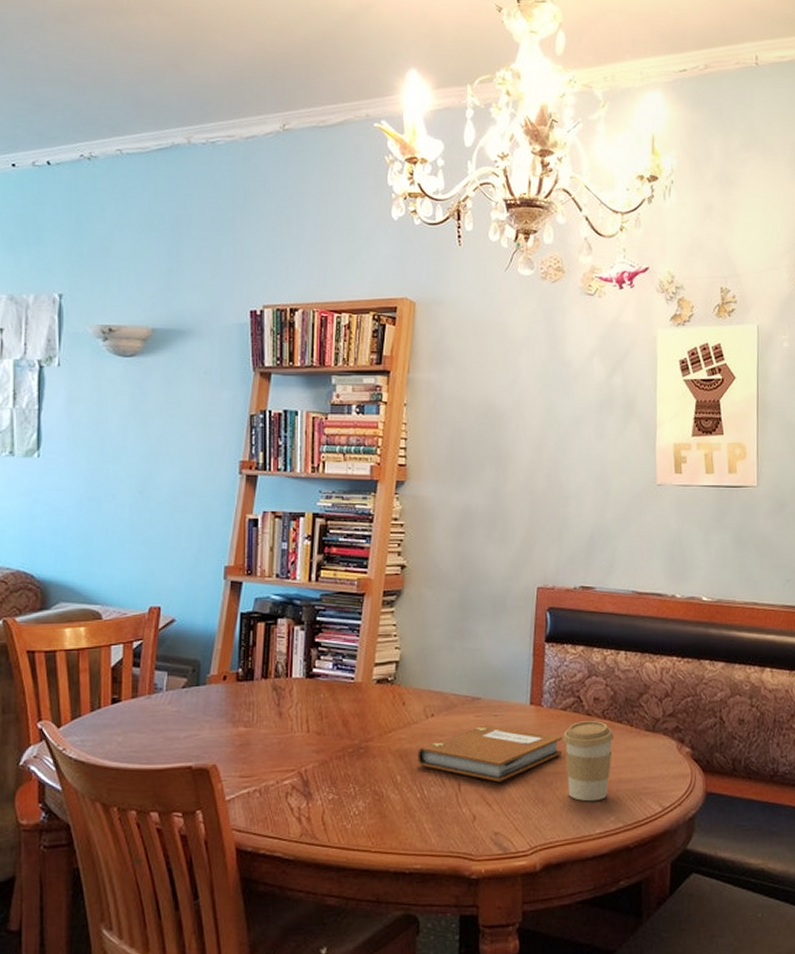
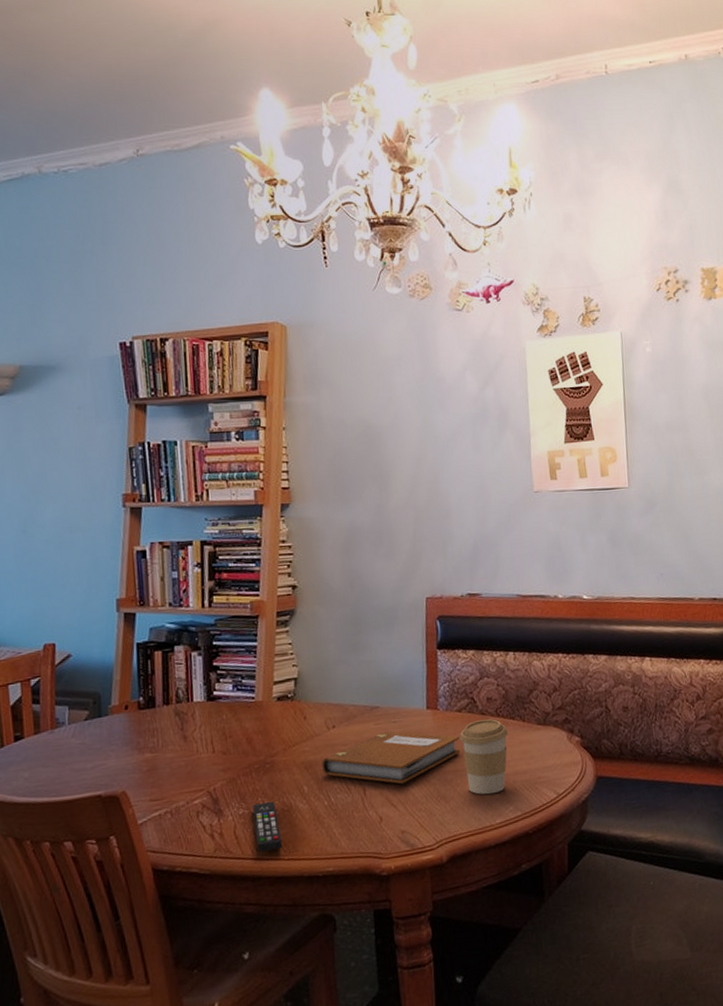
remote control: none [343,789,369,841] -> present [253,802,282,852]

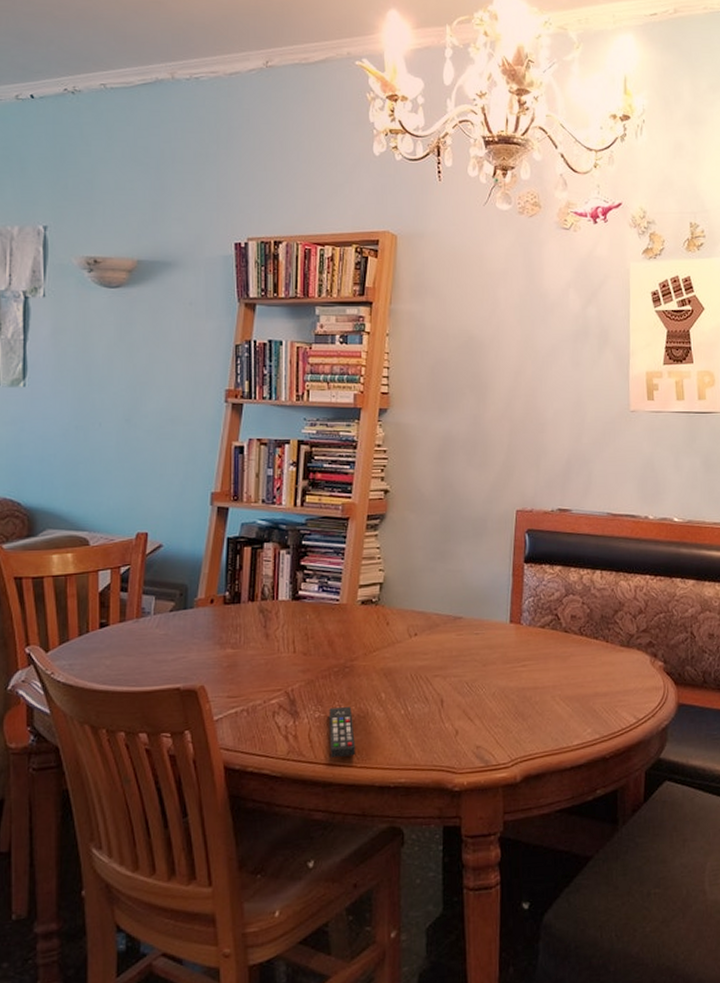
notebook: present [322,731,461,784] -> none [401,642,542,698]
coffee cup: present [459,719,508,795] -> none [541,636,590,715]

